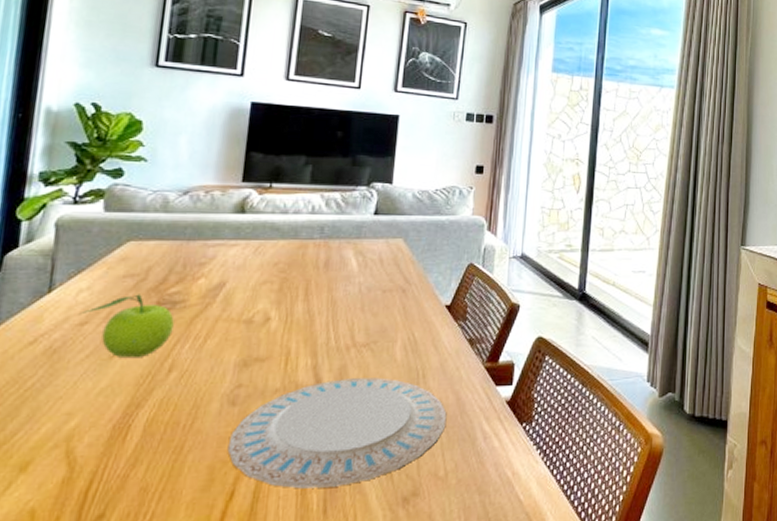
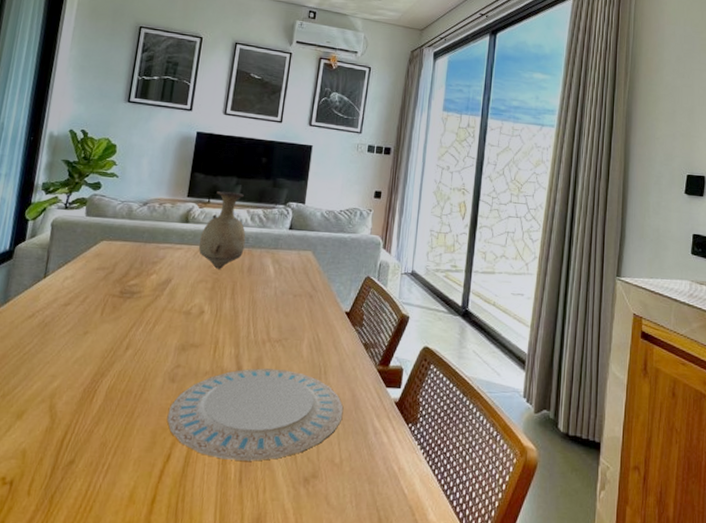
fruit: present [79,294,174,357] -> none [64,284,132,335]
vase: none [259,172,320,266] -> present [198,191,246,269]

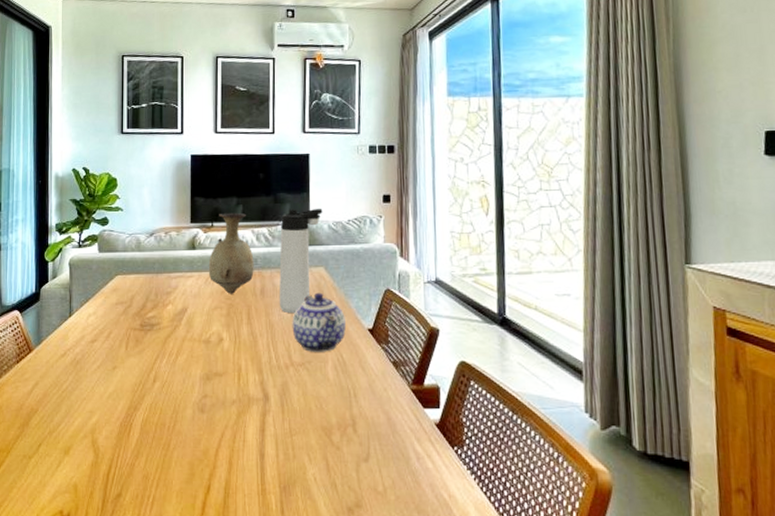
plate: present [167,368,344,461] -> none [202,394,380,491]
thermos bottle: none [264,195,318,293] -> present [279,208,323,314]
teapot: none [273,274,326,331] -> present [292,292,346,352]

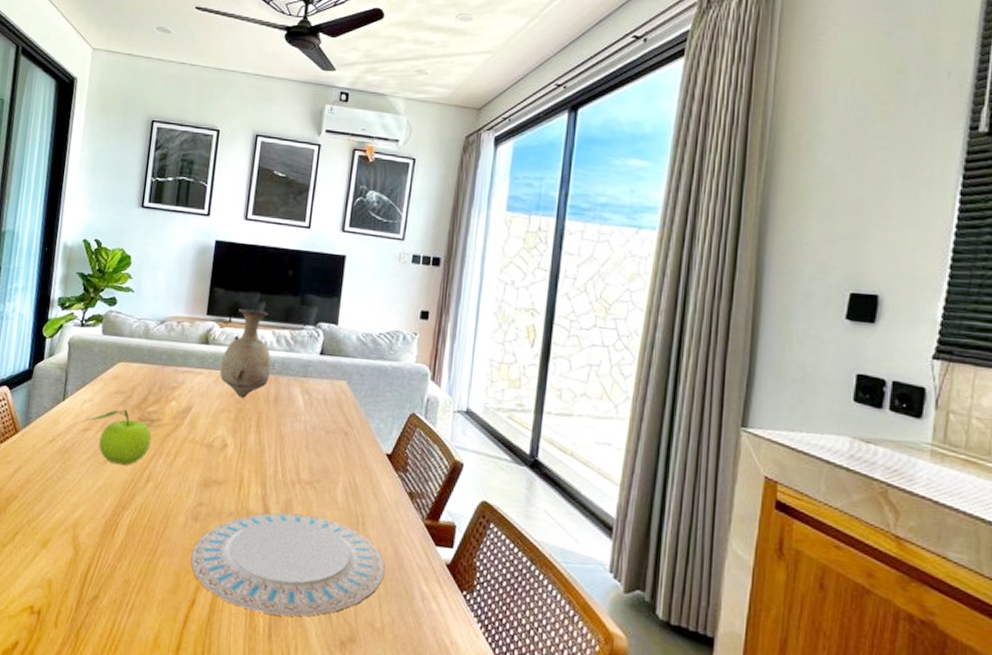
fruit: none [90,318,153,369] -> present [84,409,152,465]
plate: none [202,394,380,491] -> present [190,512,385,617]
thermos bottle: present [279,208,323,314] -> none [292,314,353,428]
teapot: present [292,292,346,352] -> none [303,407,363,473]

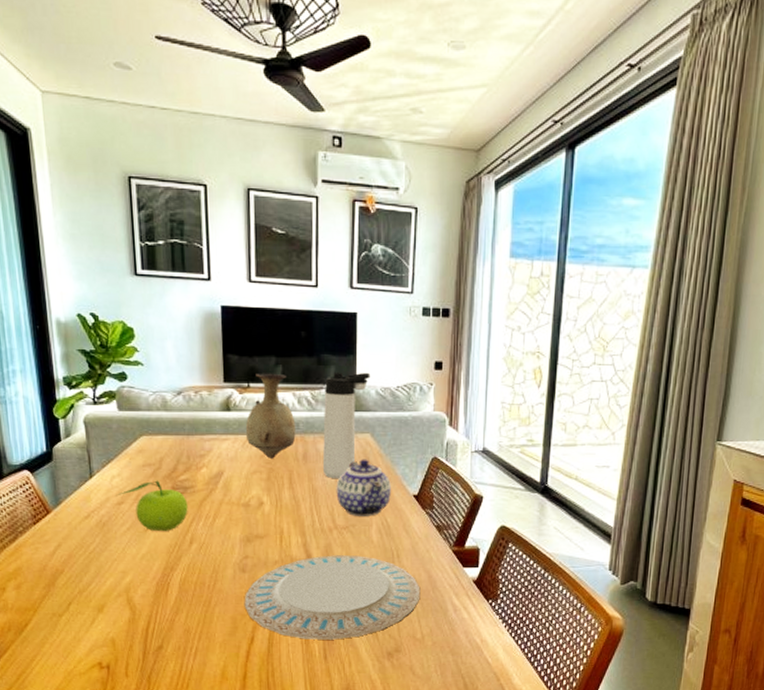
thermos bottle: none [292,314,353,428] -> present [322,372,370,479]
teapot: none [303,407,363,473] -> present [336,459,391,516]

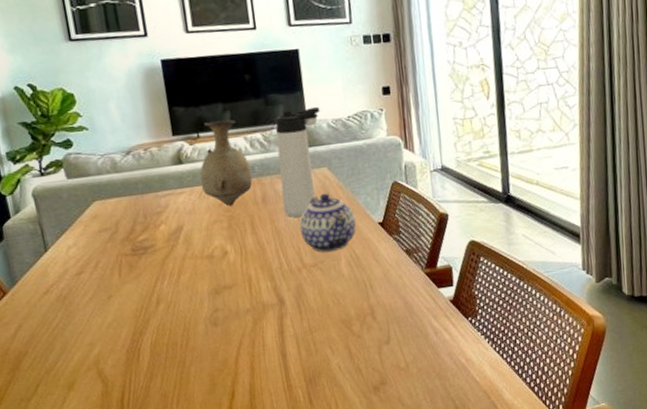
fruit: present [116,480,188,531] -> none [74,244,151,297]
plate: present [244,555,421,640] -> none [220,291,399,386]

